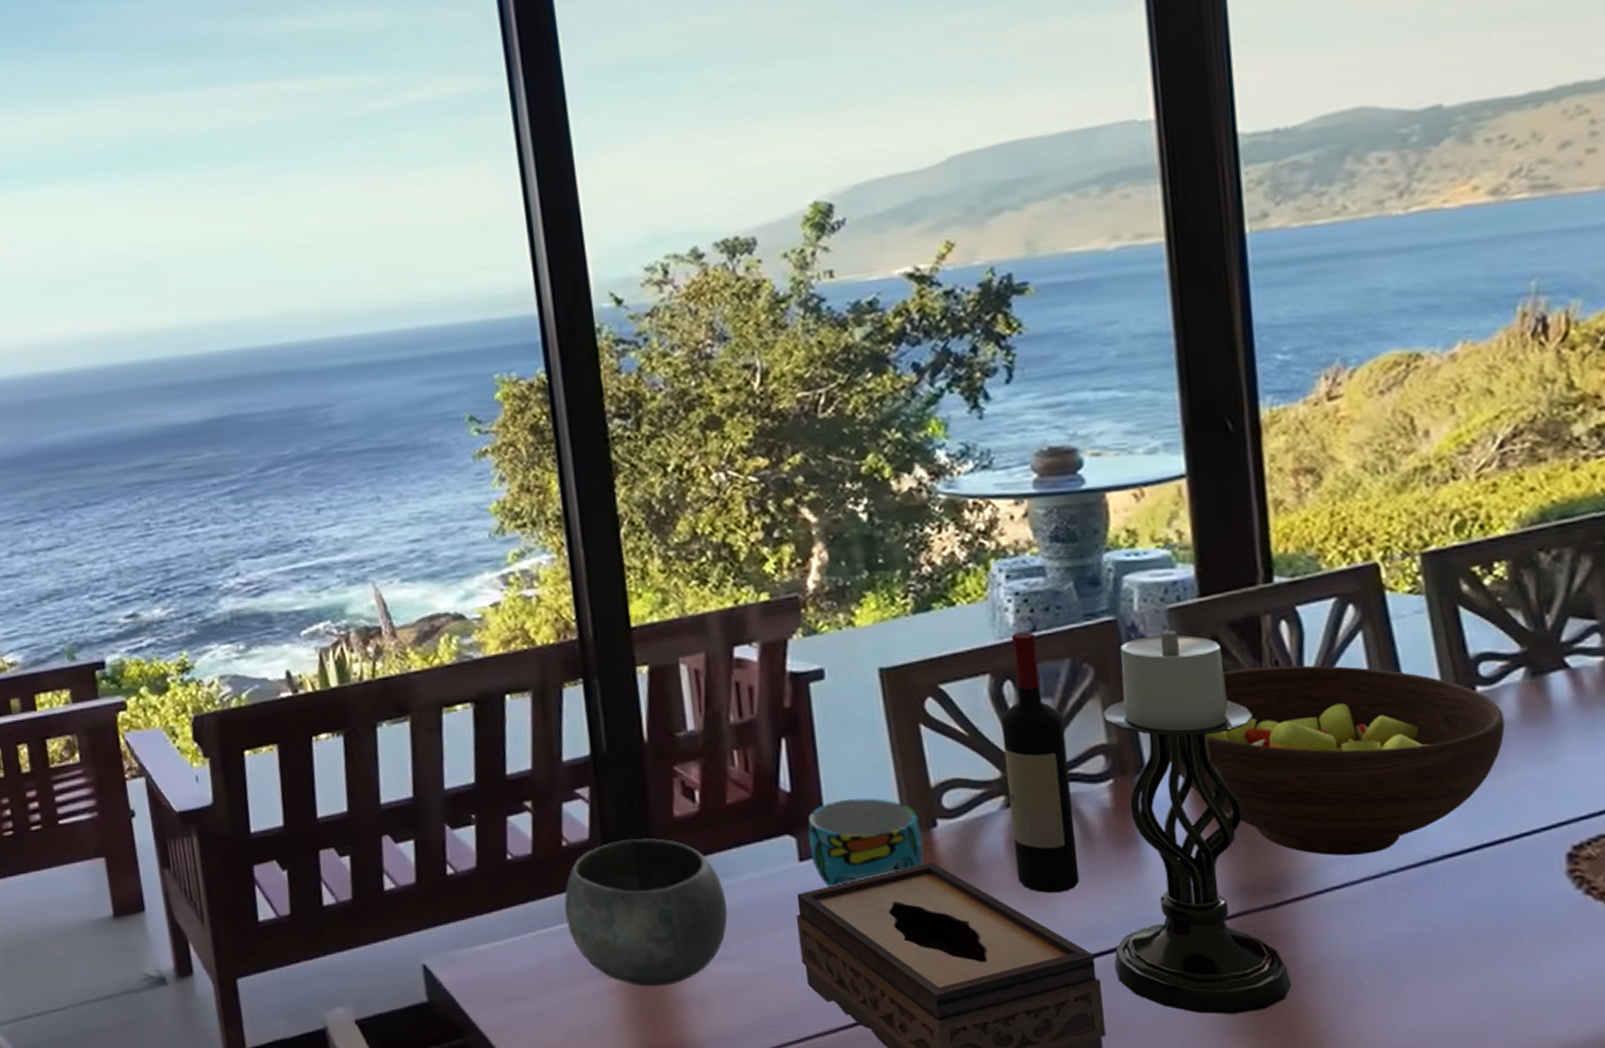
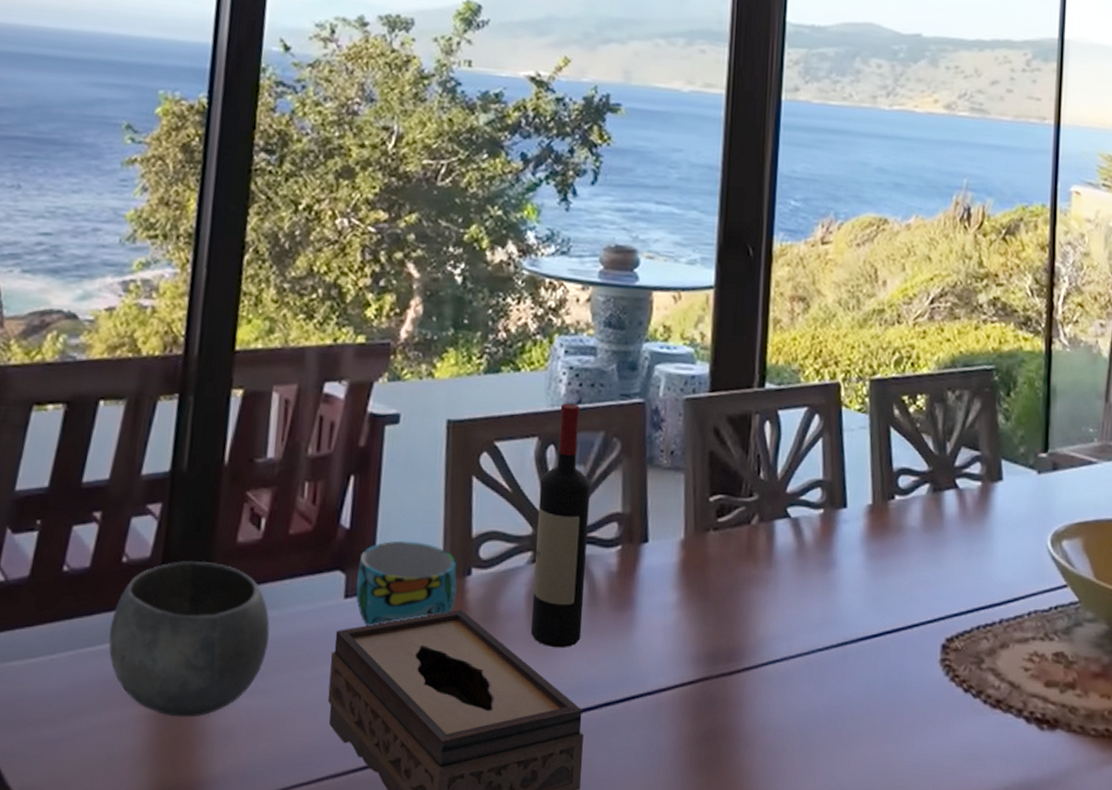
candle holder: present [1103,630,1291,1014] -> none [597,417,735,773]
fruit bowl: present [1169,665,1505,856] -> none [667,458,911,633]

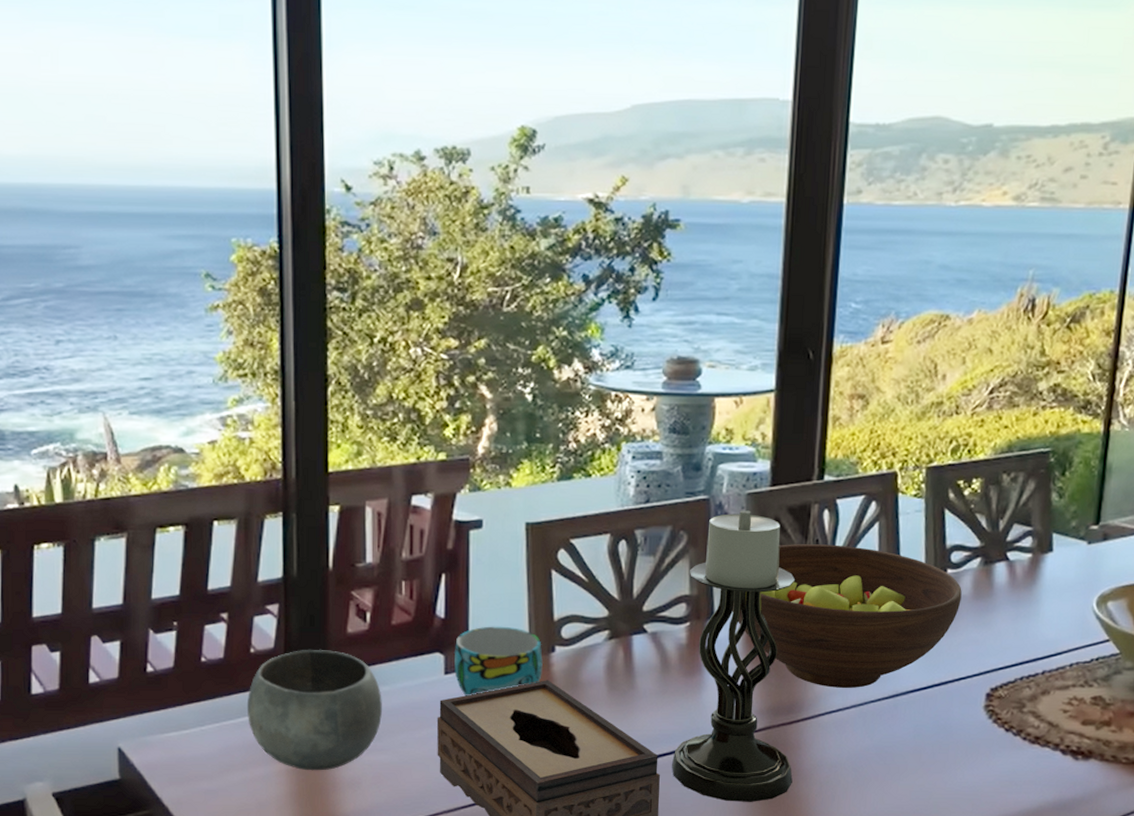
wine bottle: present [530,403,591,649] -> none [610,503,660,708]
candle holder: none [597,417,735,773] -> present [672,510,795,802]
fruit bowl: none [667,458,911,633] -> present [732,544,962,688]

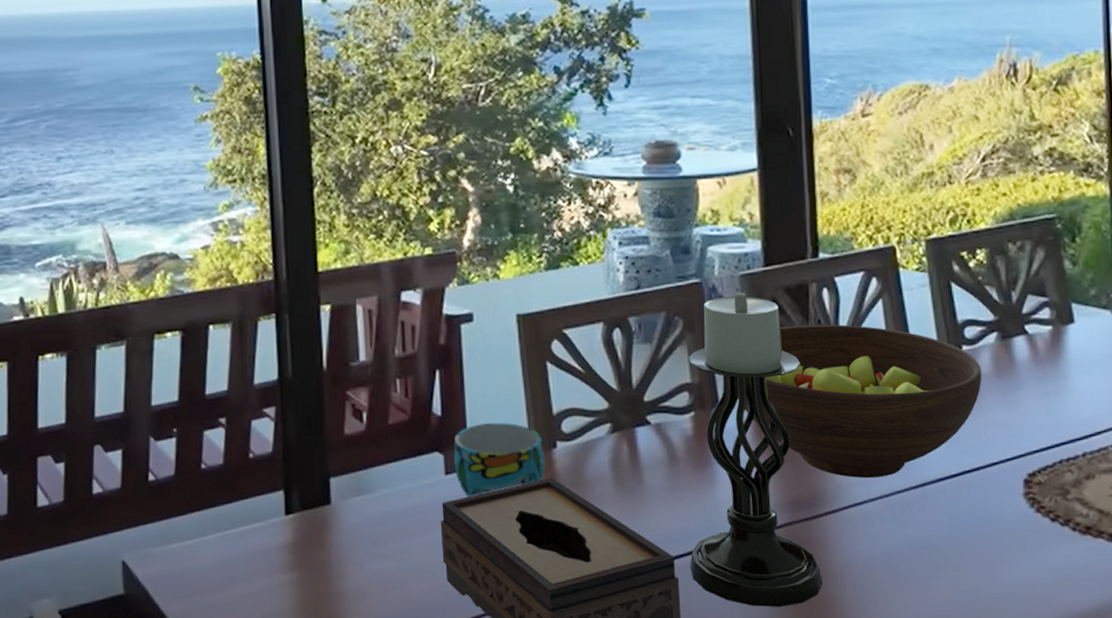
bowl: present [246,650,382,771] -> none [247,453,384,582]

